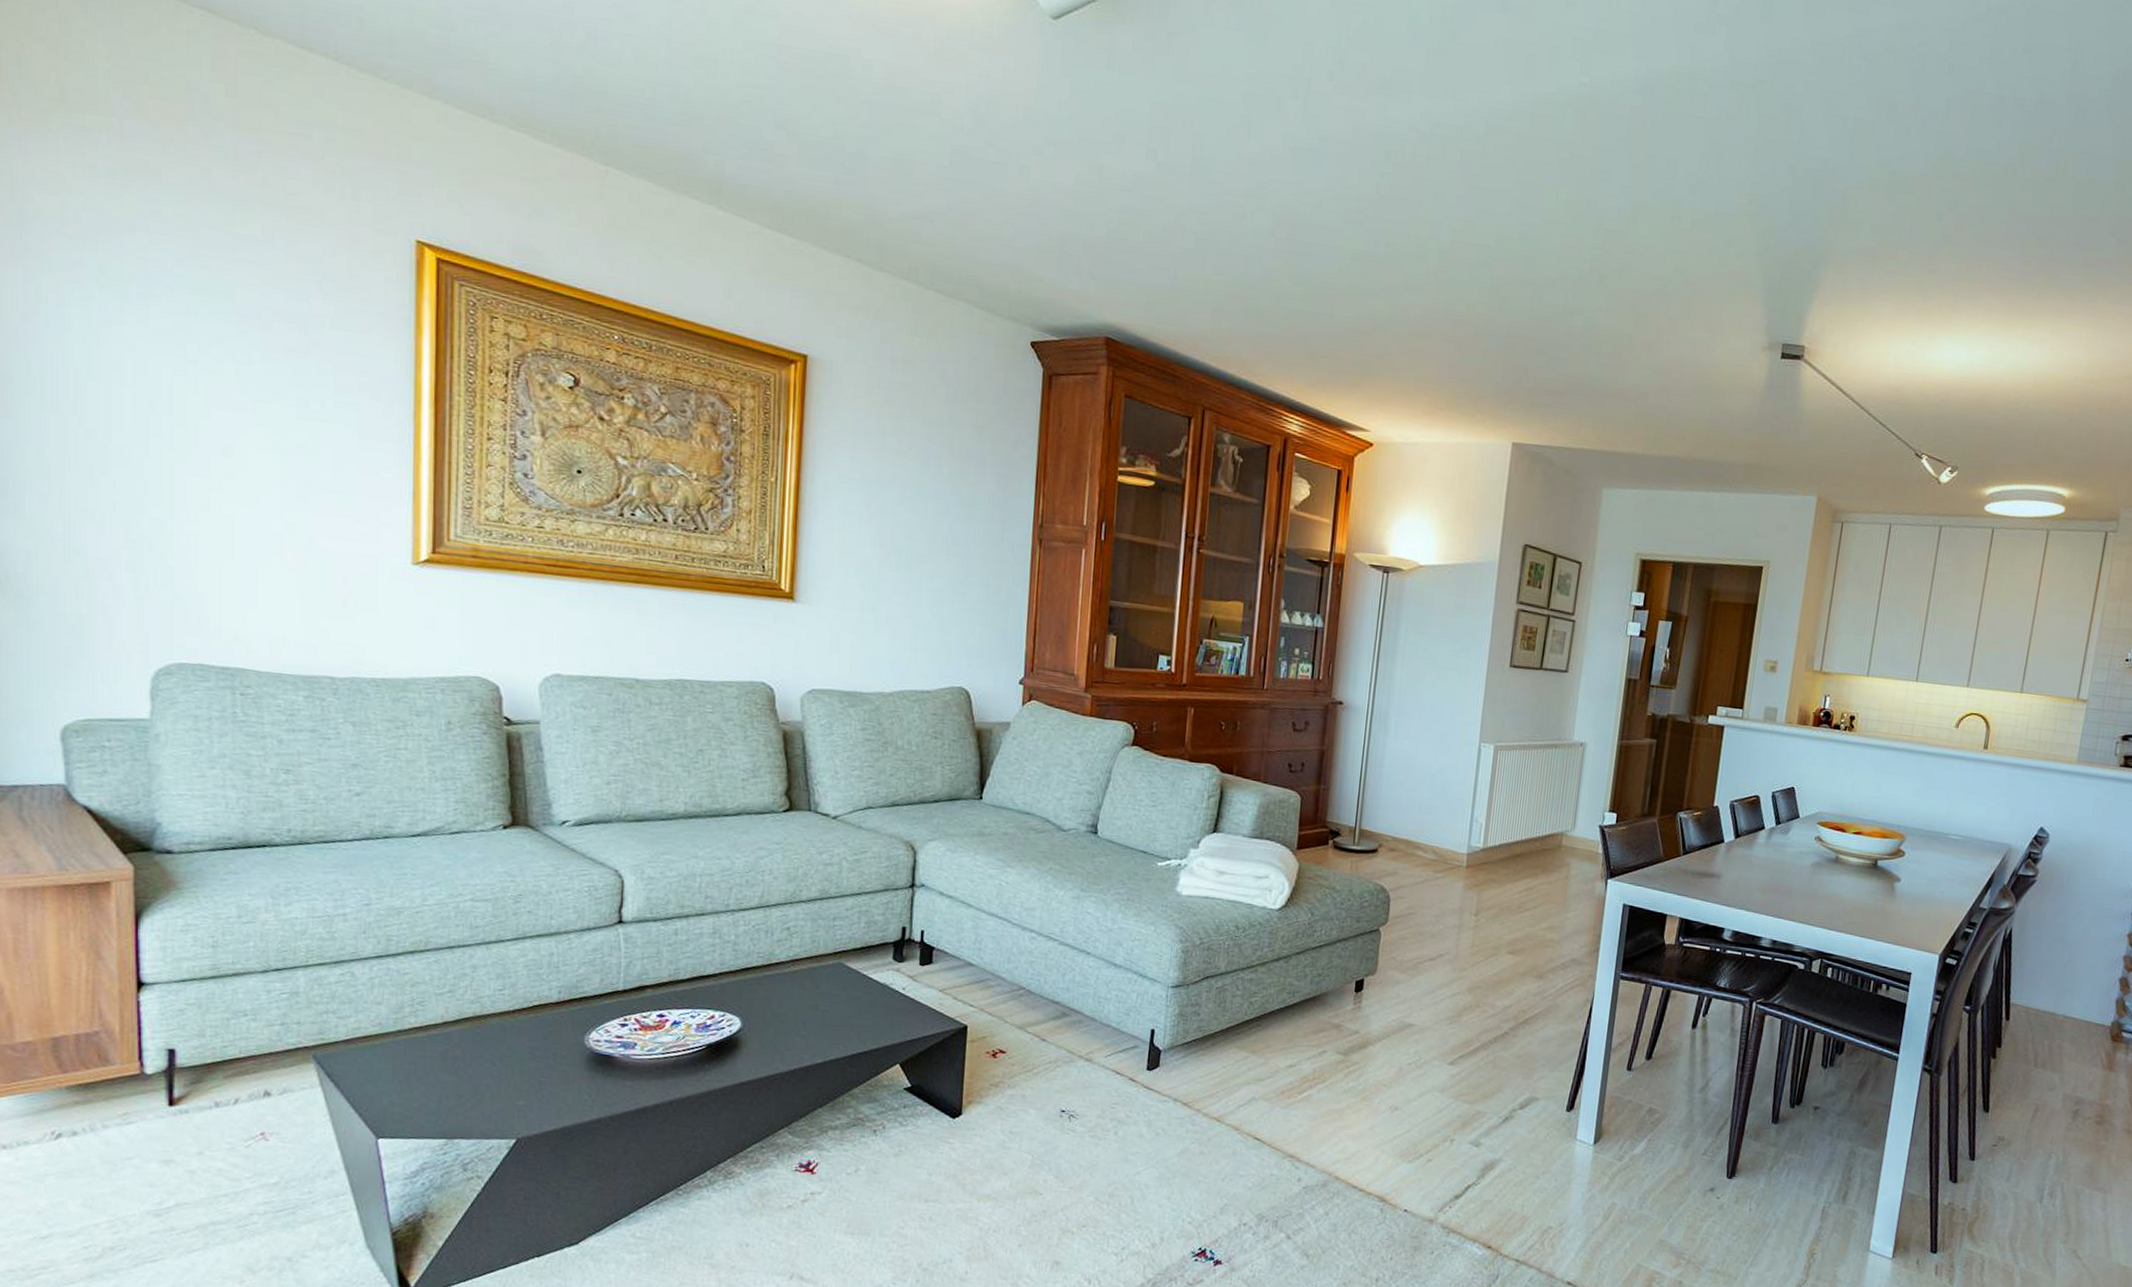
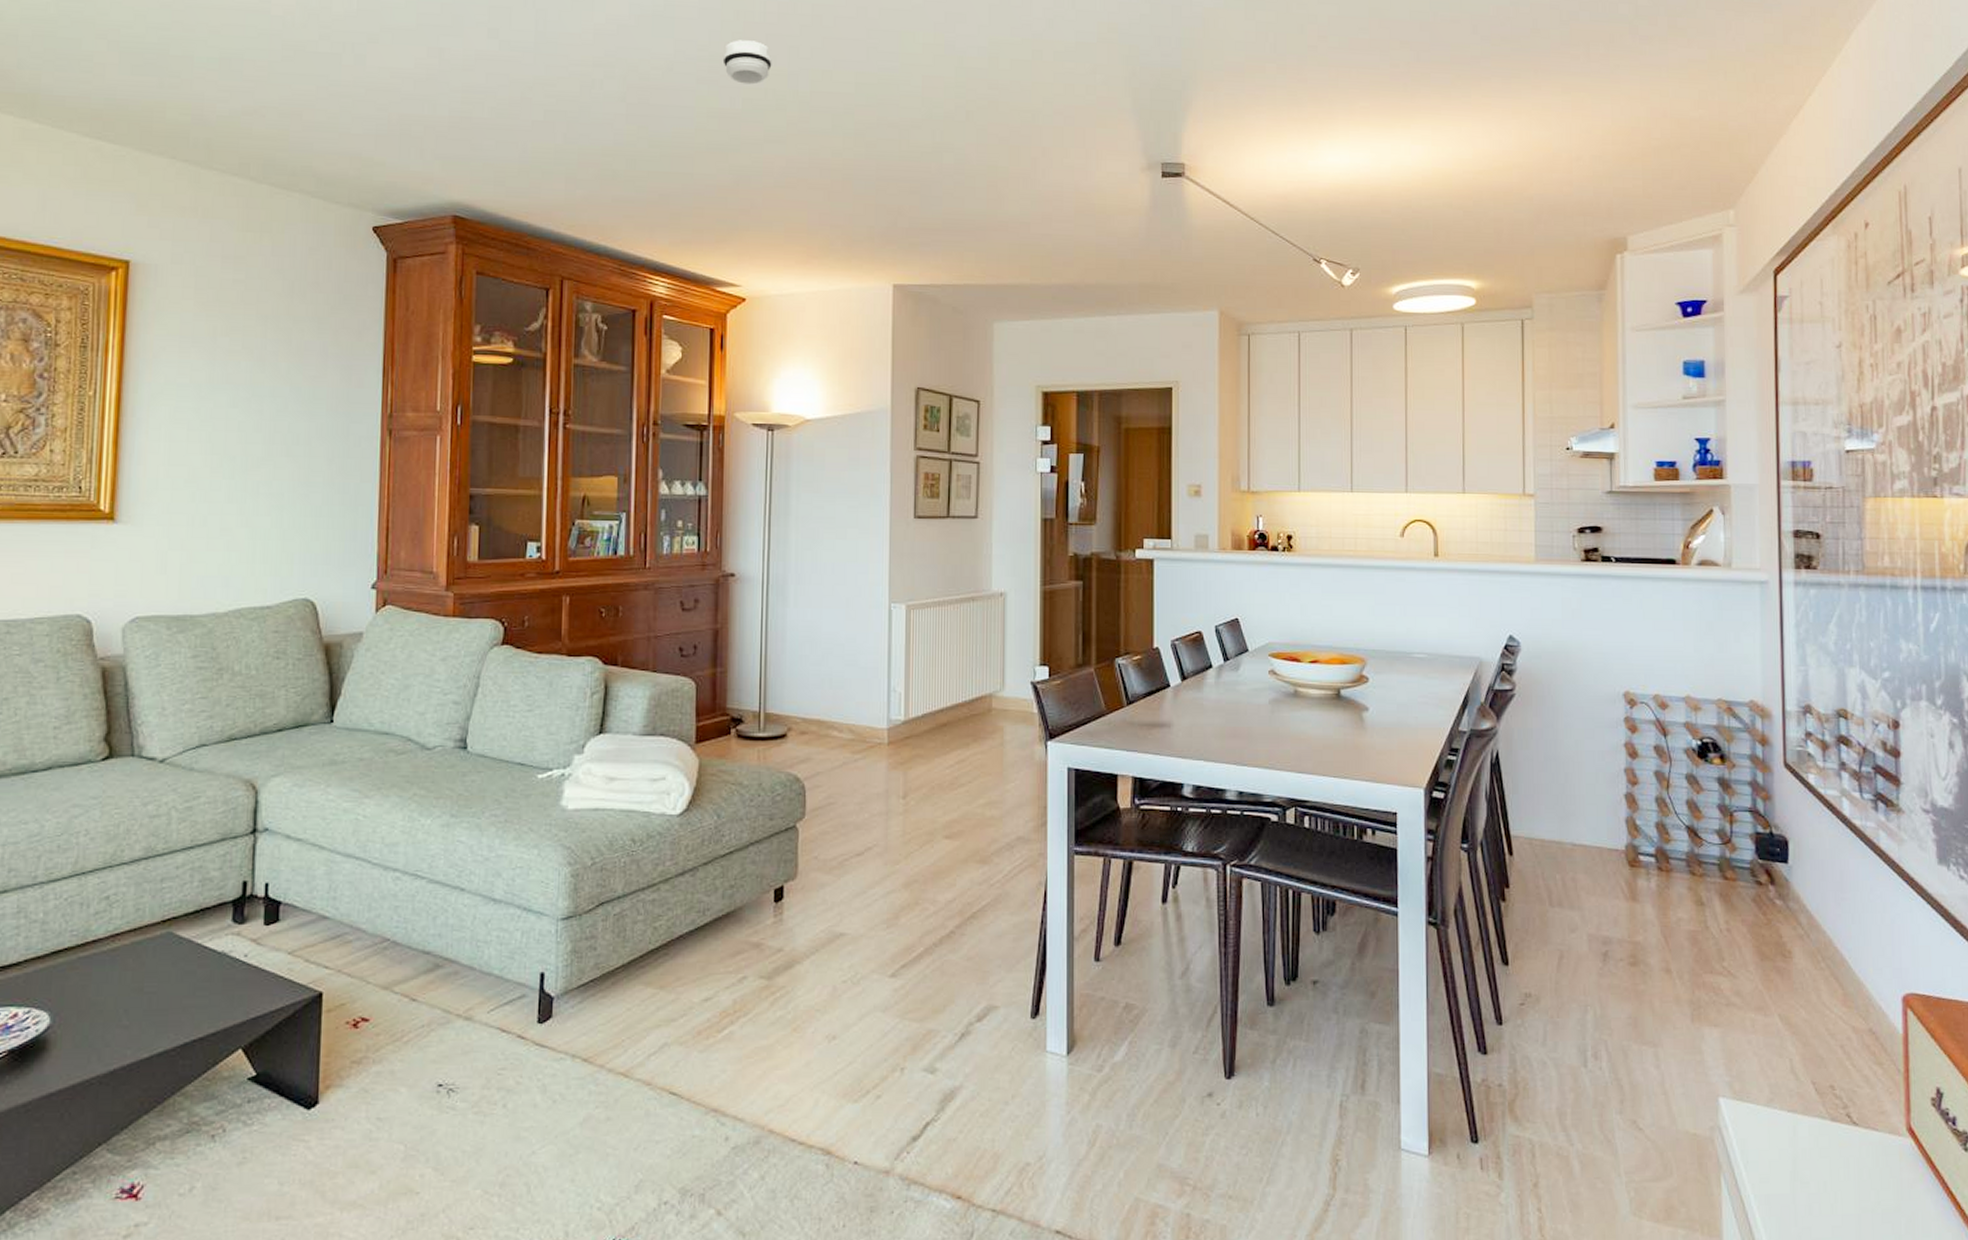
smoke detector: none [1370,181,1418,229] -> present [722,40,772,85]

